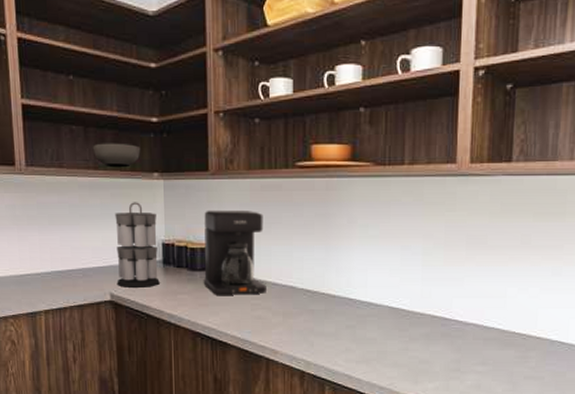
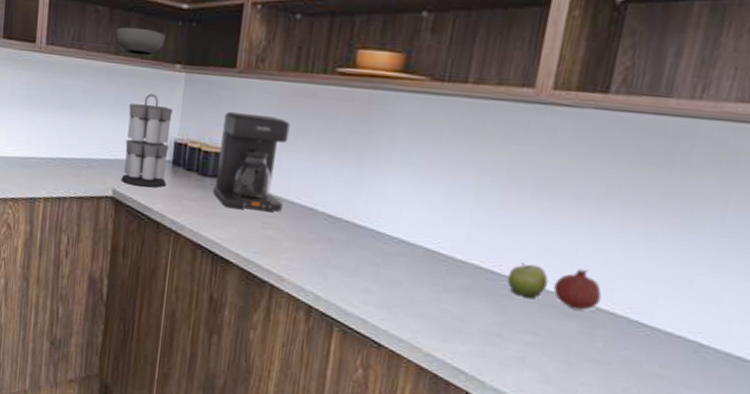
fruit: none [457,308,488,335] -> present [507,263,548,298]
fruit: none [493,305,529,339] -> present [553,268,602,311]

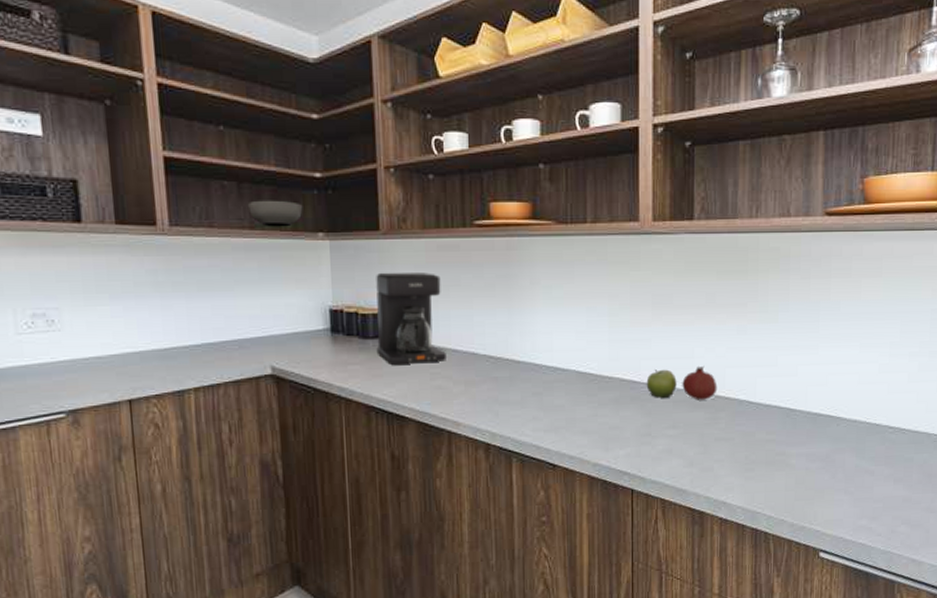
spice rack: present [121,93,173,188] -> none [275,265,328,359]

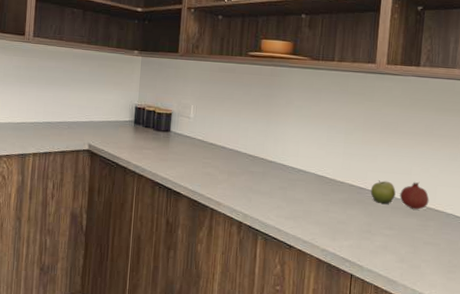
bowl: present [247,200,303,227] -> none [88,24,126,45]
coffee maker: present [376,272,446,365] -> none [165,83,219,155]

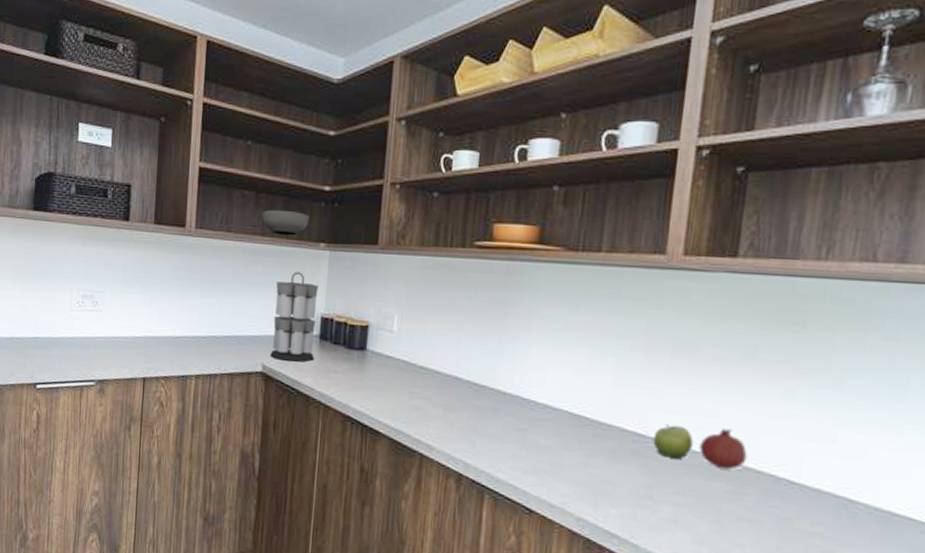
bowl: none [88,24,126,45] -> present [261,209,310,236]
spice rack: none [95,72,133,142] -> present [270,272,318,362]

